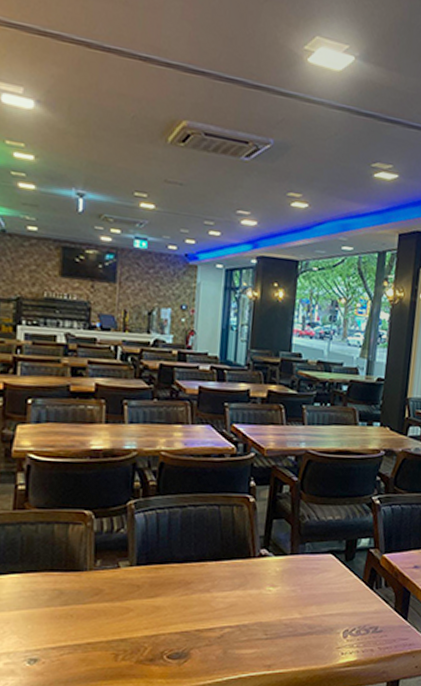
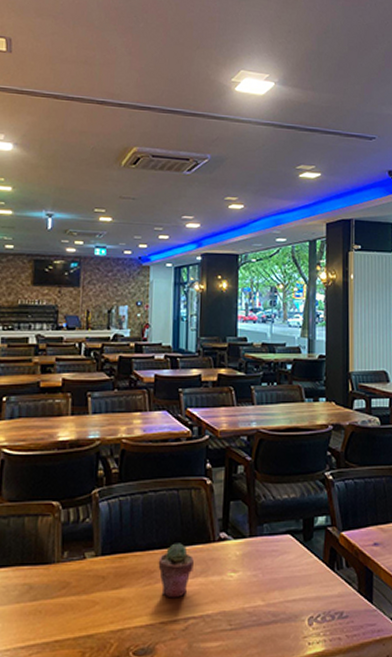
potted succulent: none [195,557,232,609] -> present [158,543,194,599]

